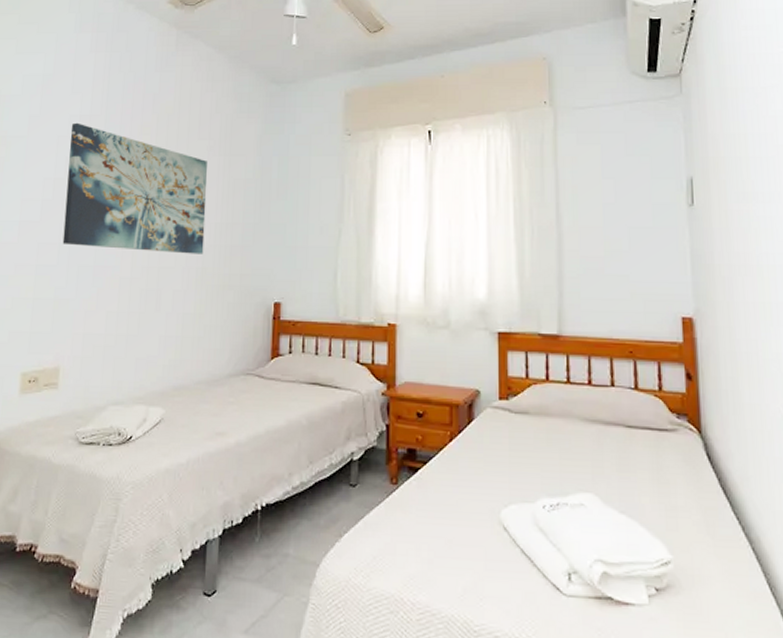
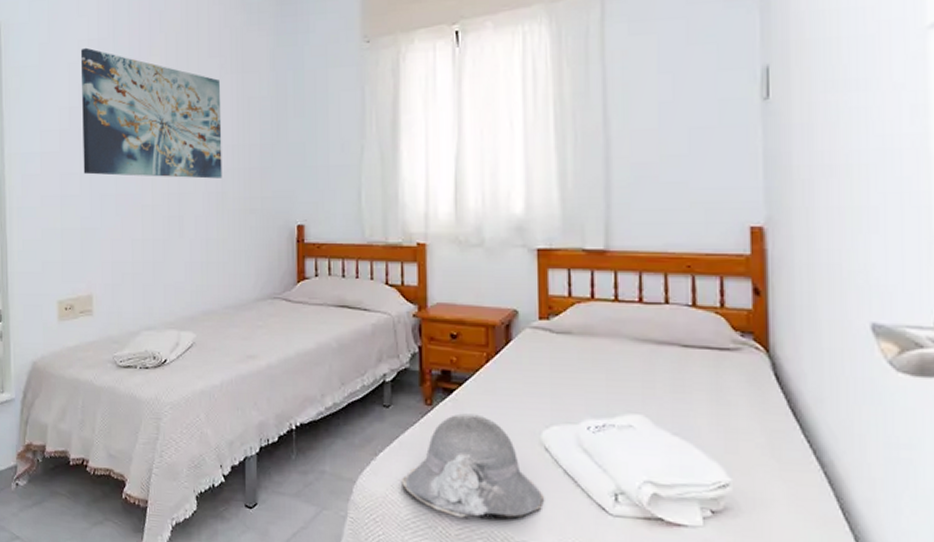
hat: none [364,492,502,603] -> present [400,413,544,521]

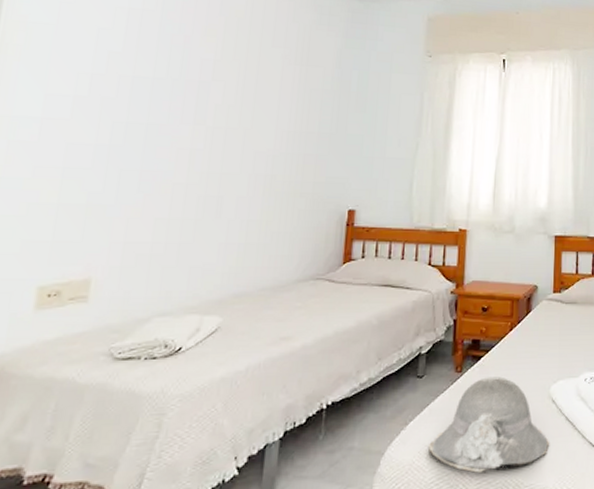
wall art: present [80,47,223,179] -> none [100,15,281,162]

